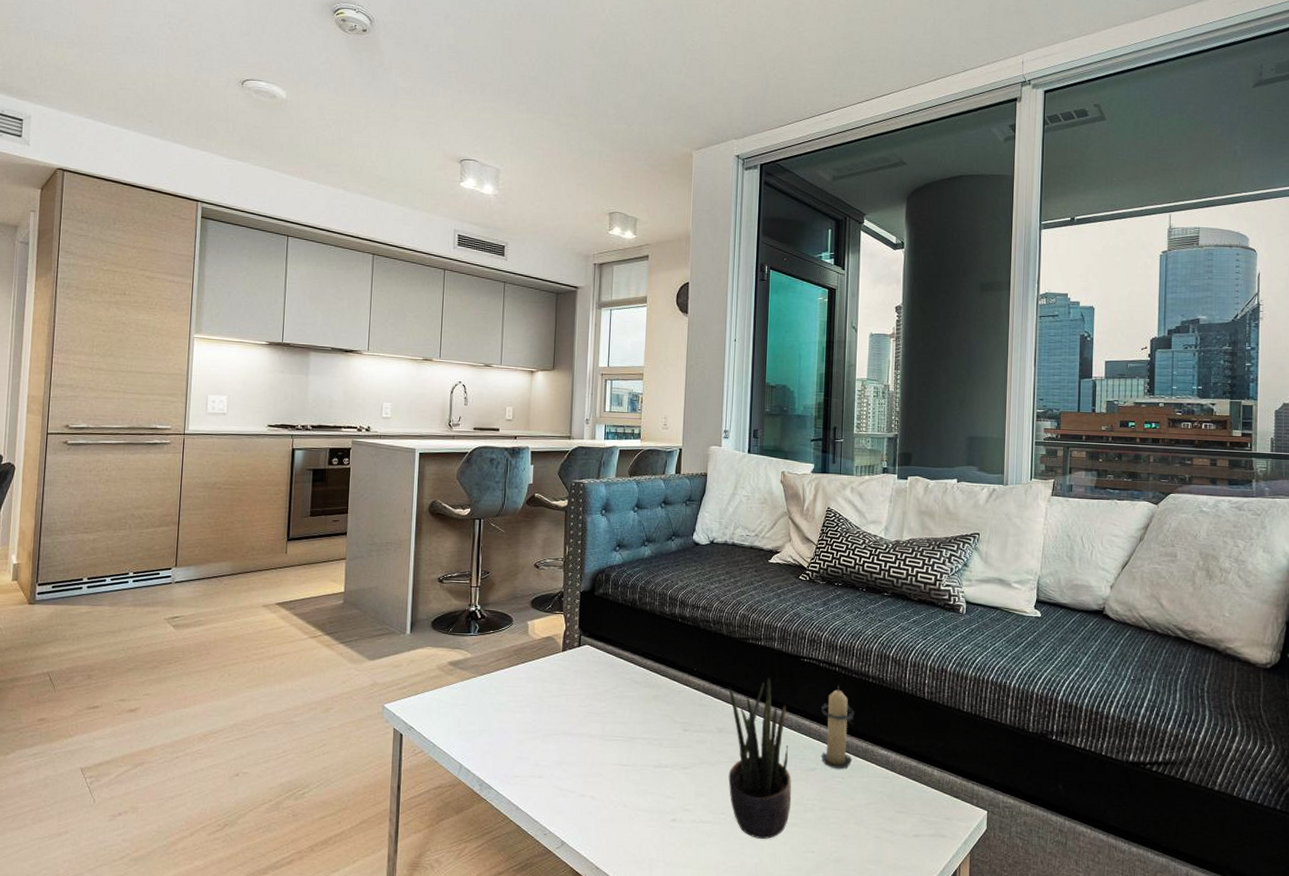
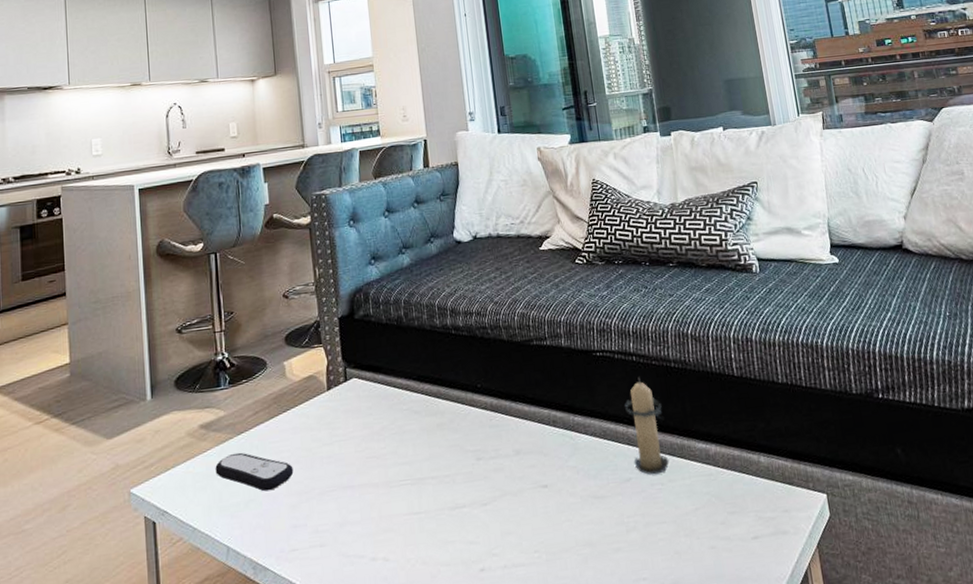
remote control: none [458,689,524,726] -> present [215,452,294,492]
potted plant: present [728,677,792,839] -> none [519,381,611,575]

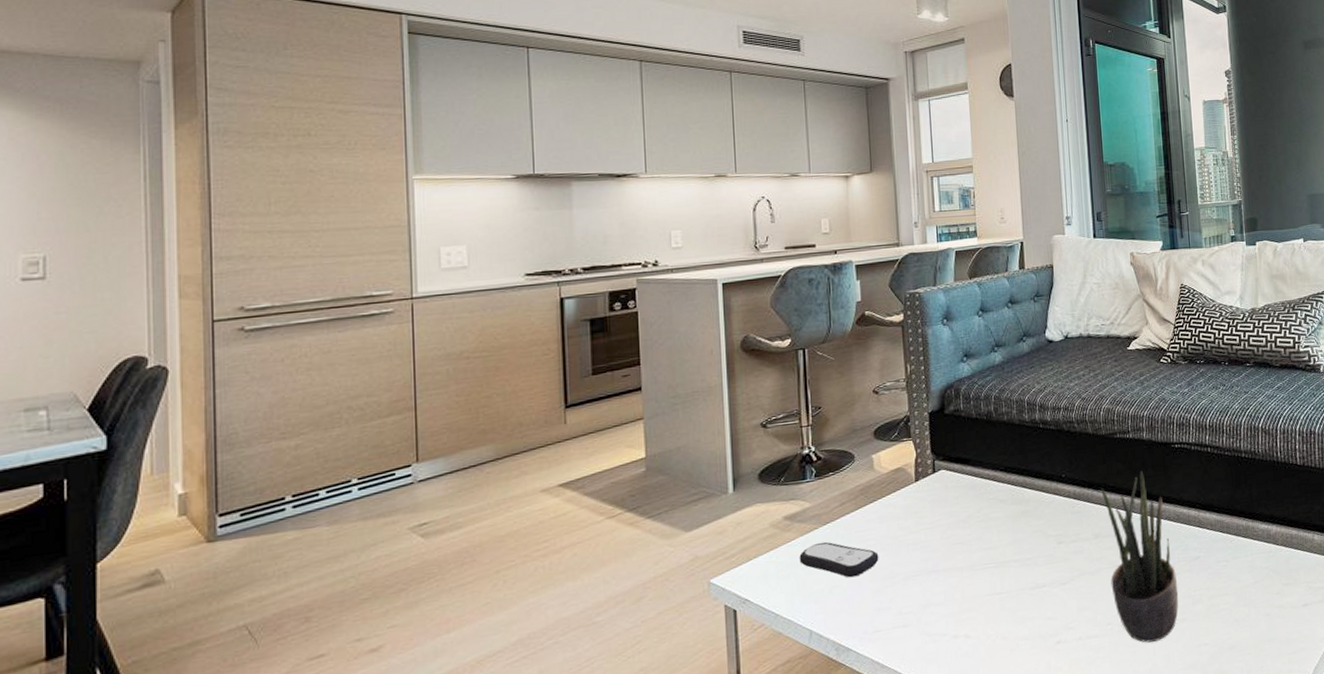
potted plant: none [519,381,611,575] -> present [1101,470,1179,643]
candle: present [625,376,670,475] -> none [1198,465,1235,553]

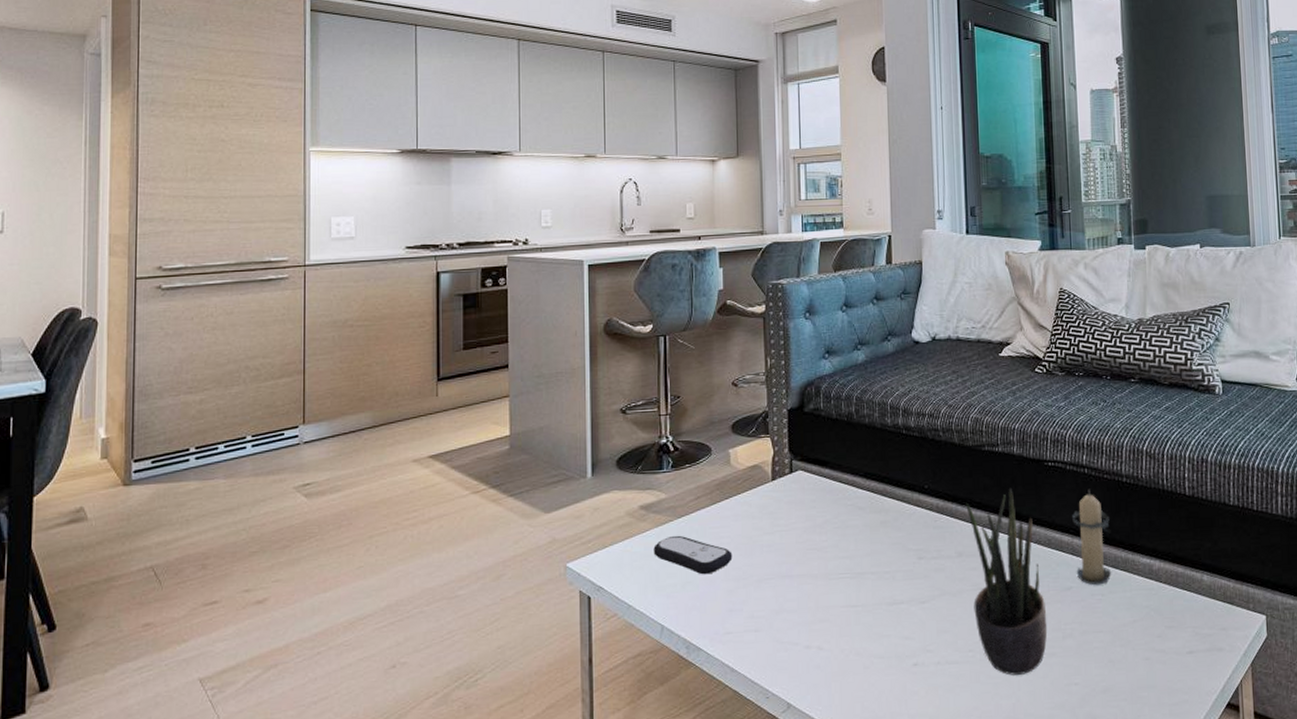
candle: none [1198,465,1235,553] -> present [1072,488,1112,586]

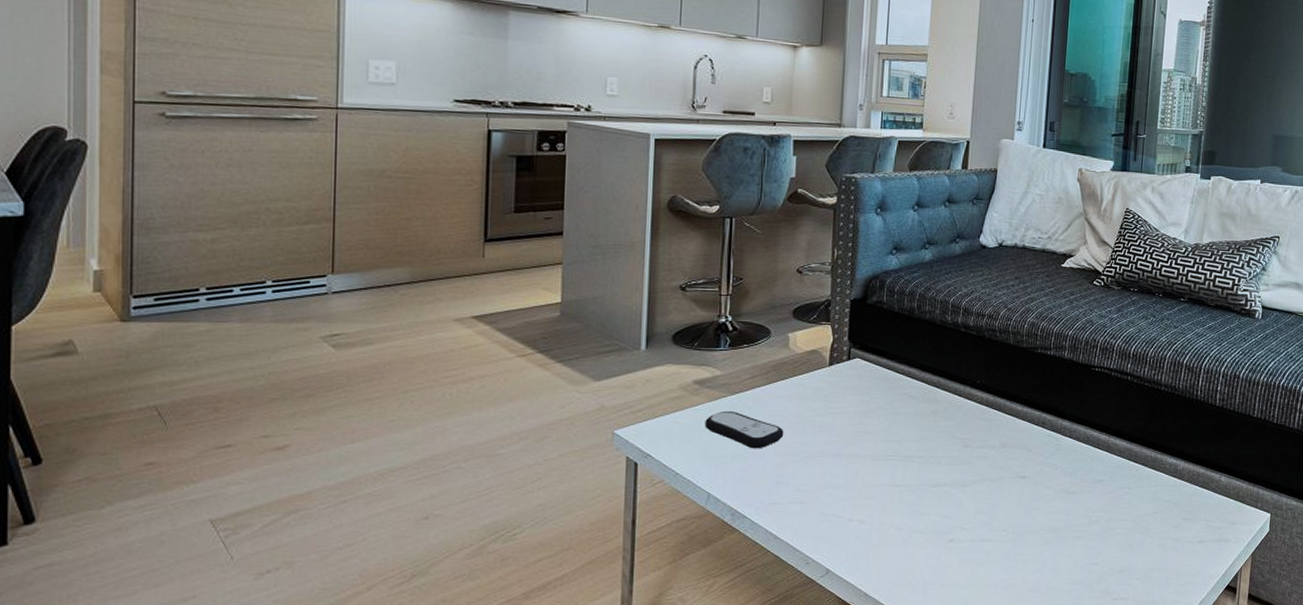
potted plant: present [966,488,1048,675] -> none [1011,388,1077,554]
candle: present [1072,488,1112,586] -> none [1108,394,1145,480]

